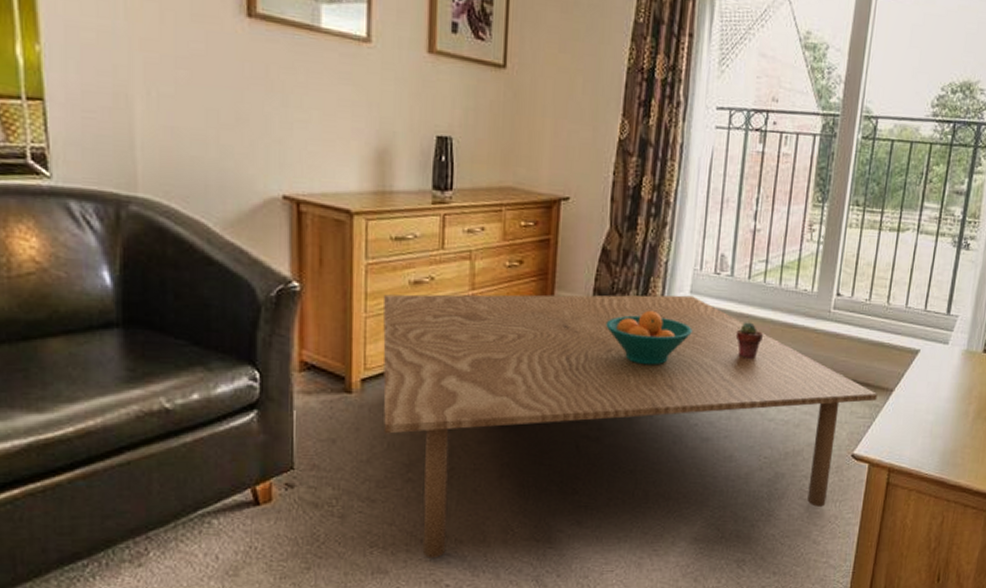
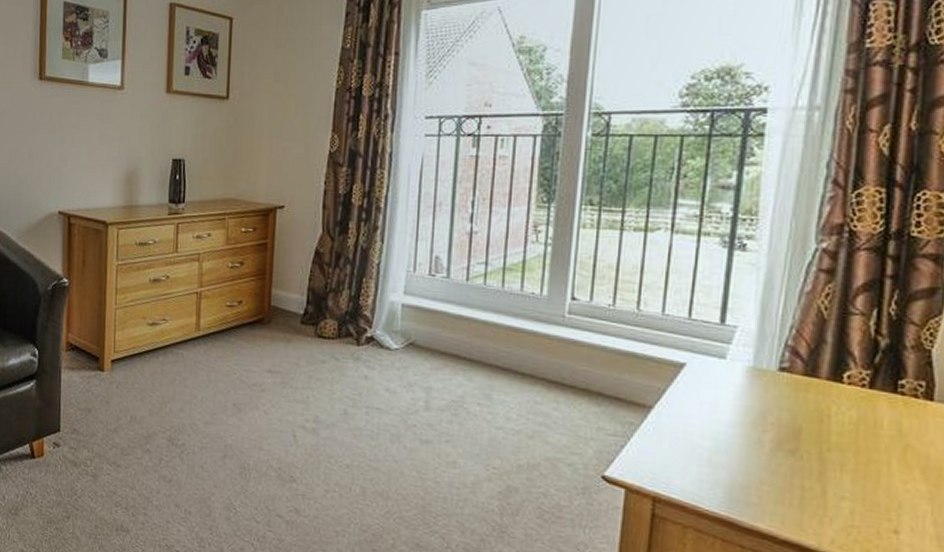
coffee table: present [382,294,878,558] -> none [128,290,632,531]
fruit bowl: present [606,310,692,366] -> none [320,309,407,364]
potted succulent: present [735,322,763,359] -> none [454,324,485,362]

